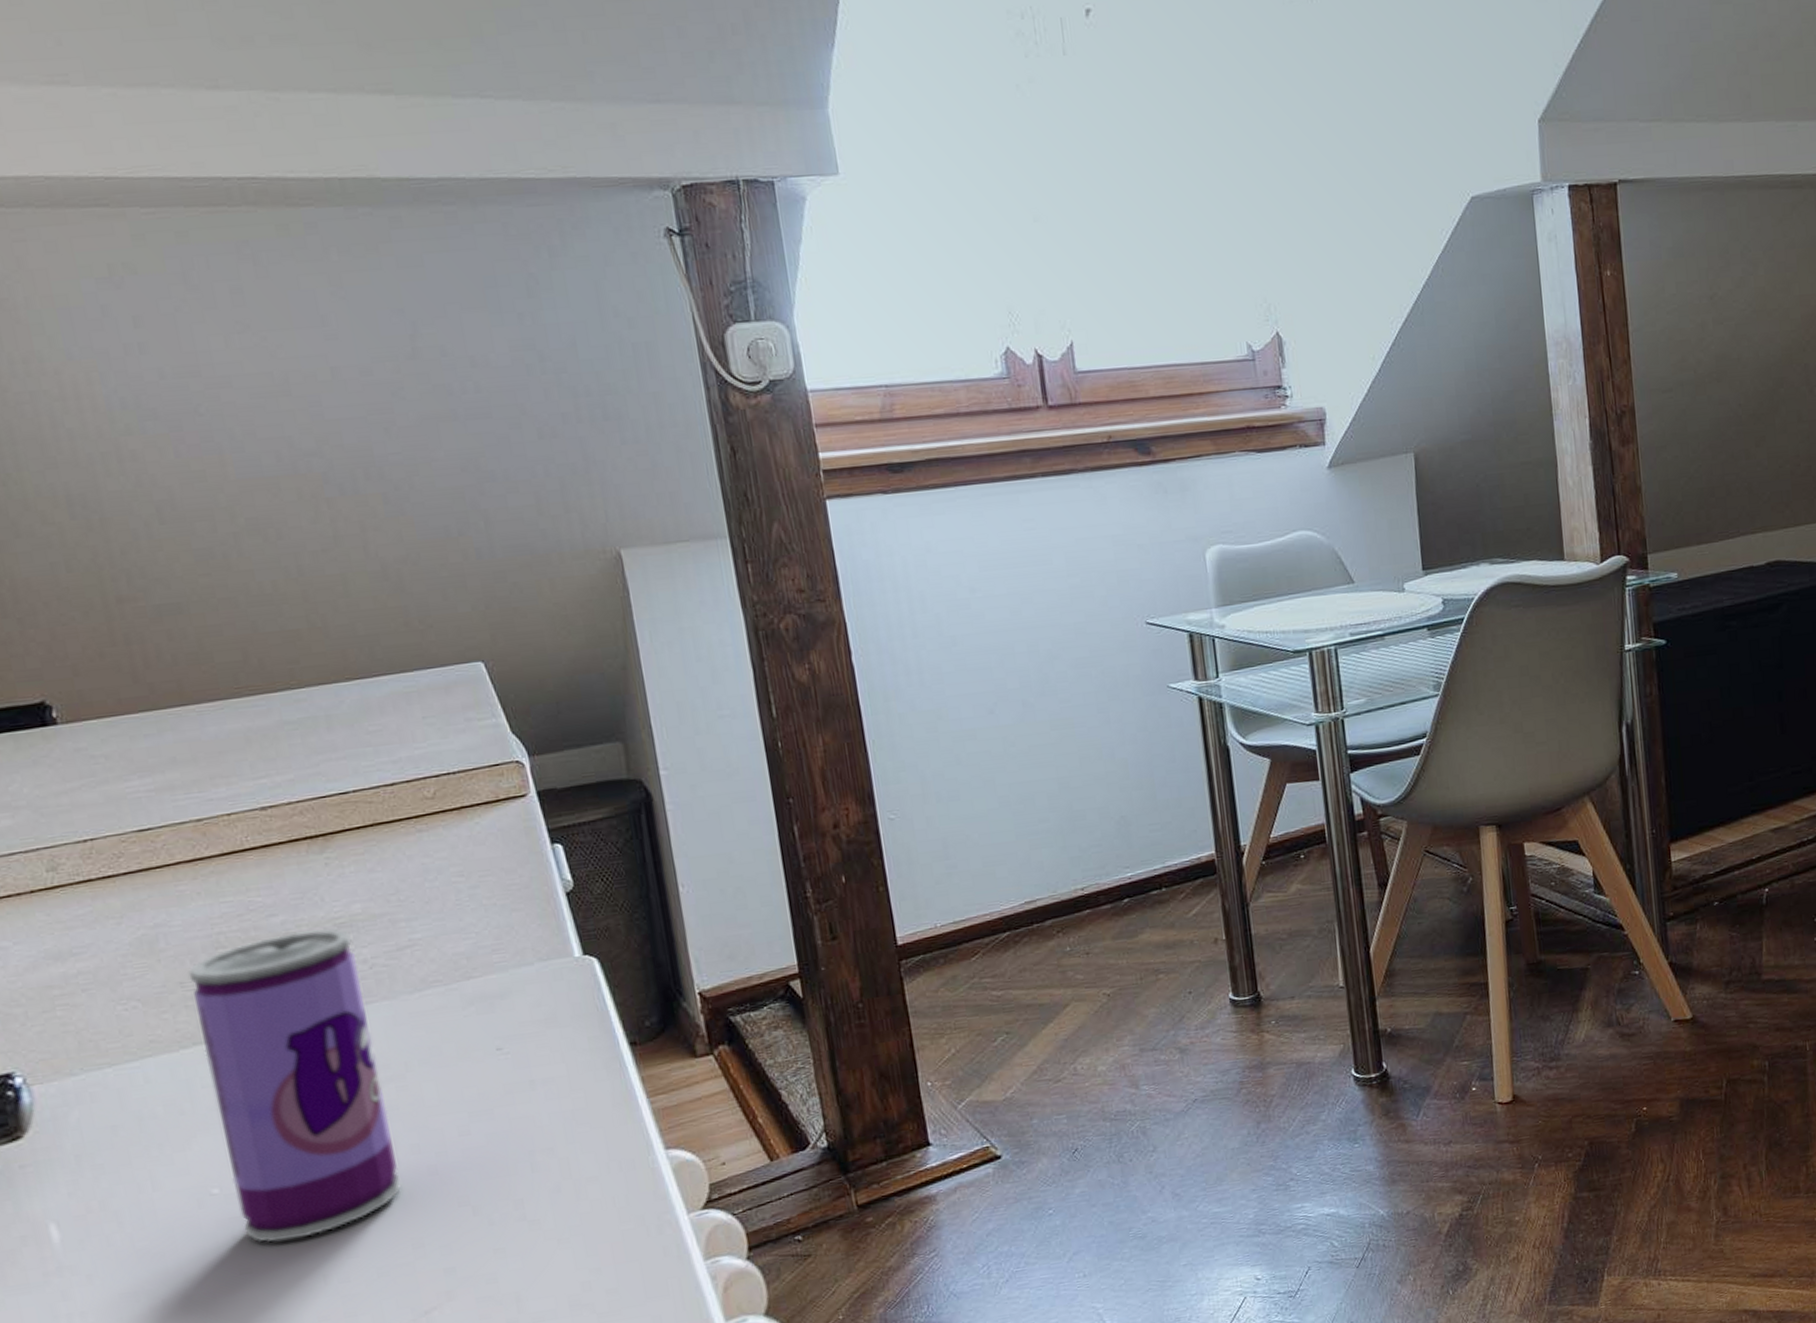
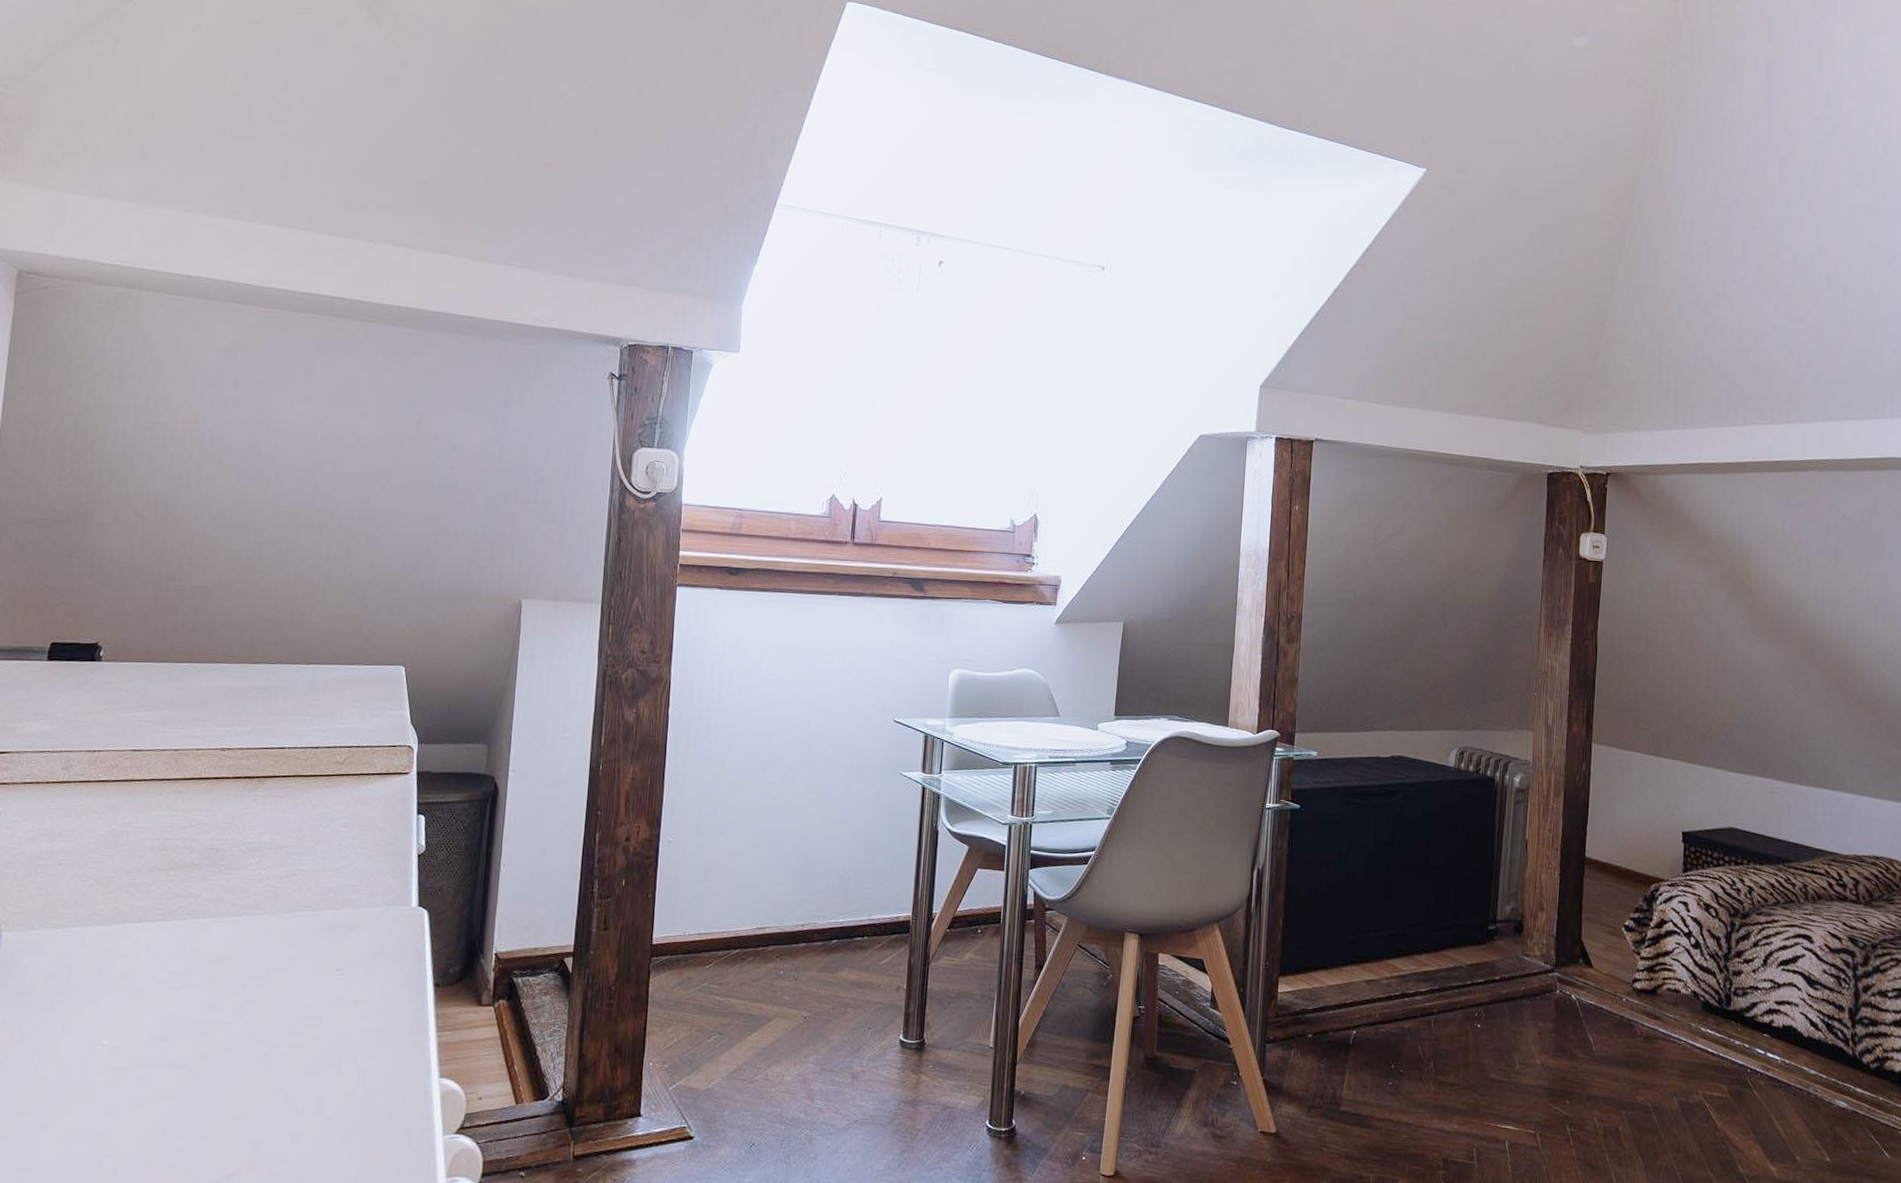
beverage can: present [188,928,402,1242] -> none [116,849,257,1094]

